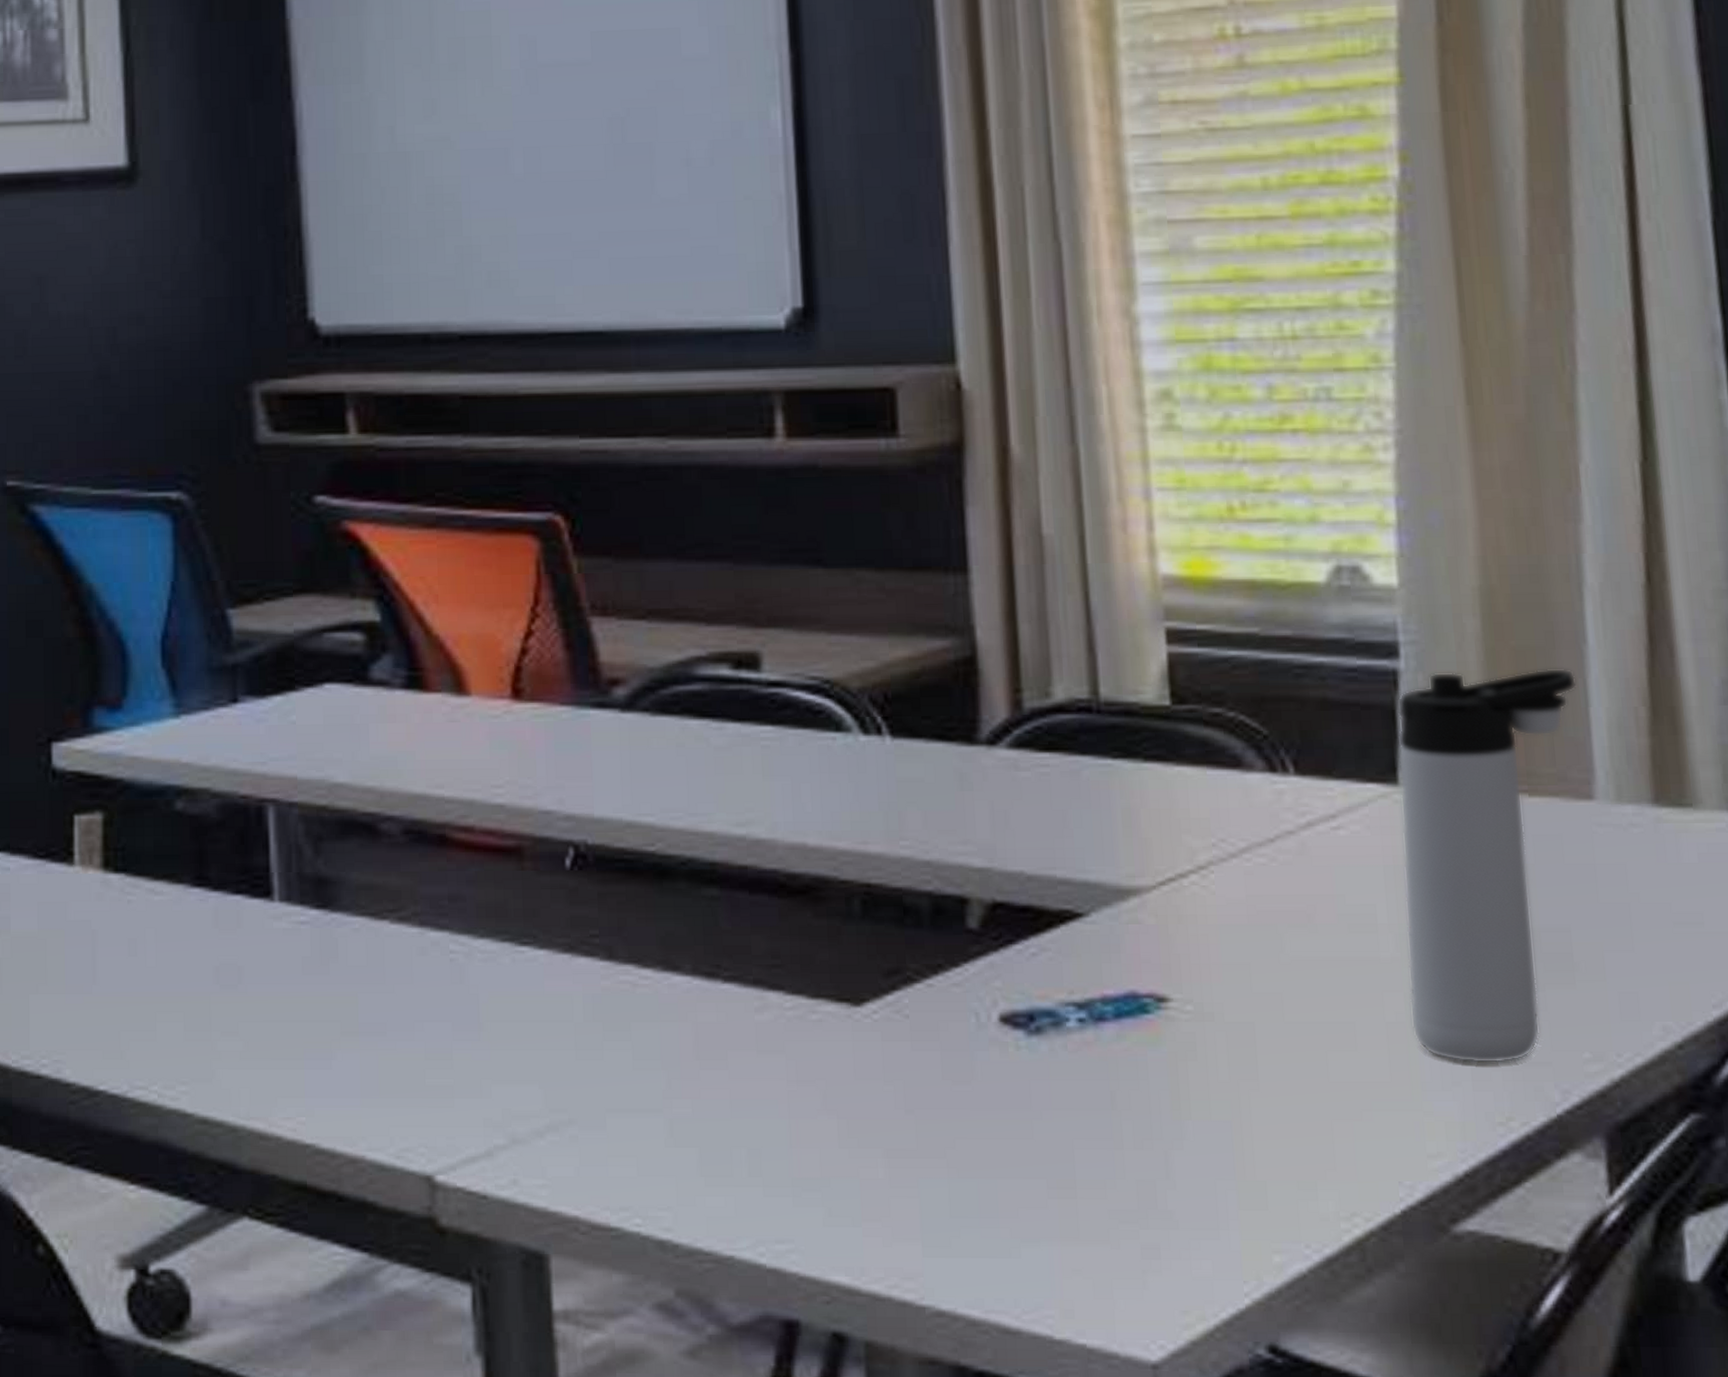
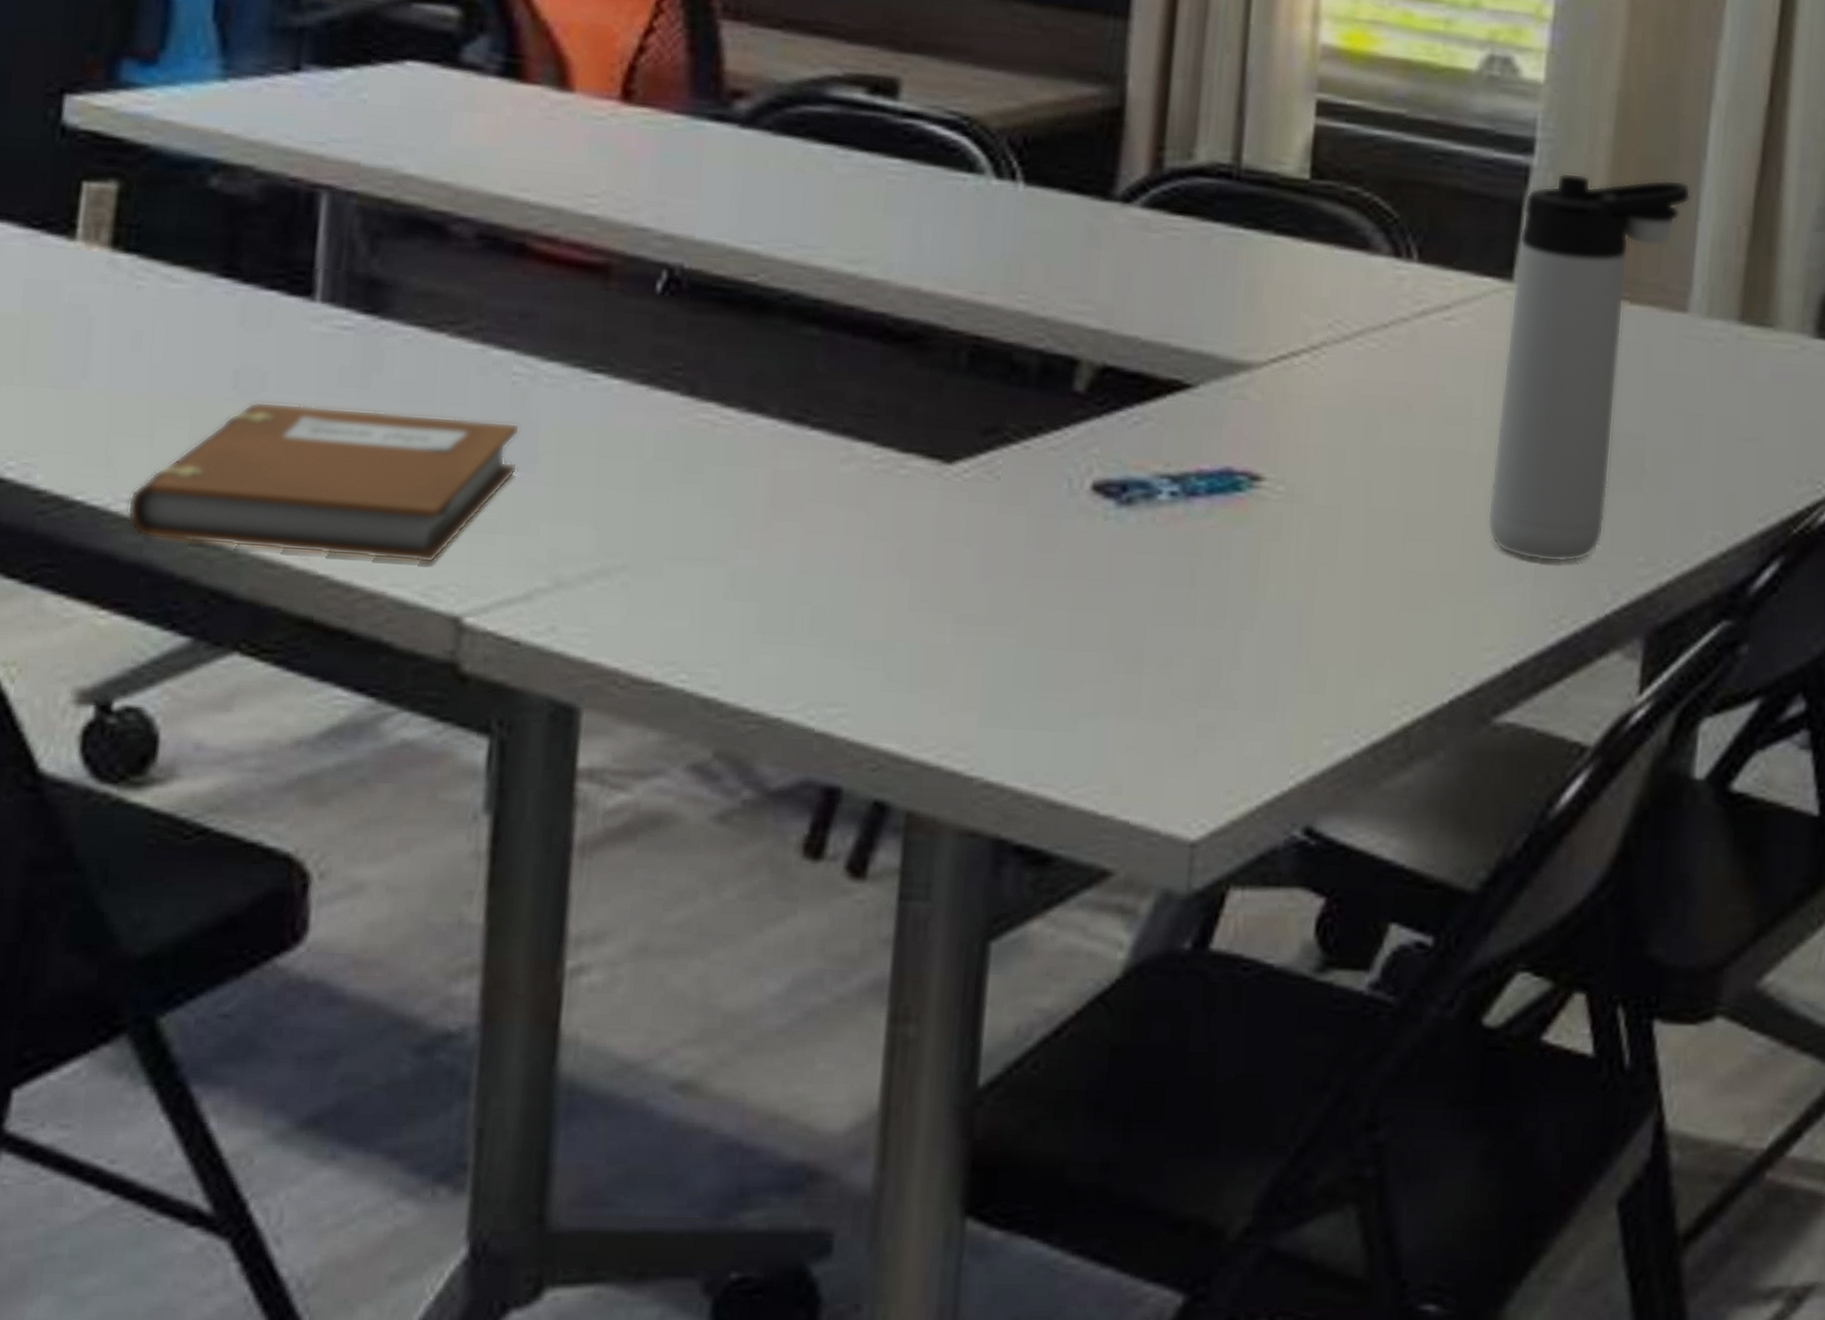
notebook: none [141,993,465,1128] -> present [127,401,521,564]

